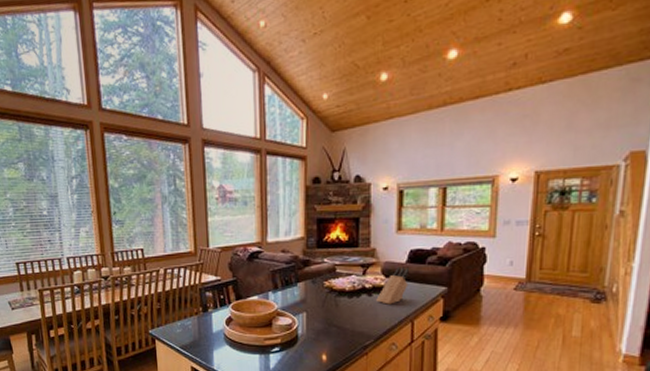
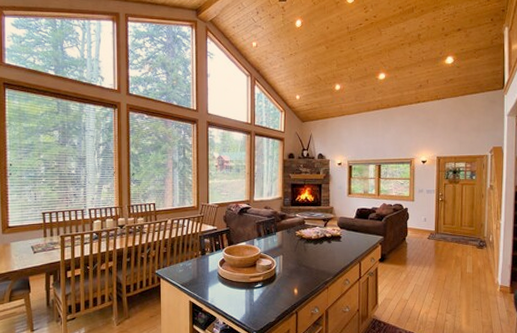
knife block: present [376,266,409,305] -> none [334,221,357,249]

